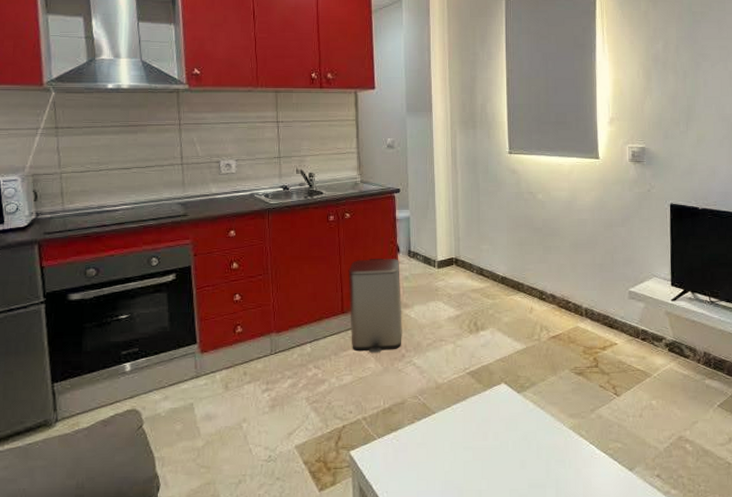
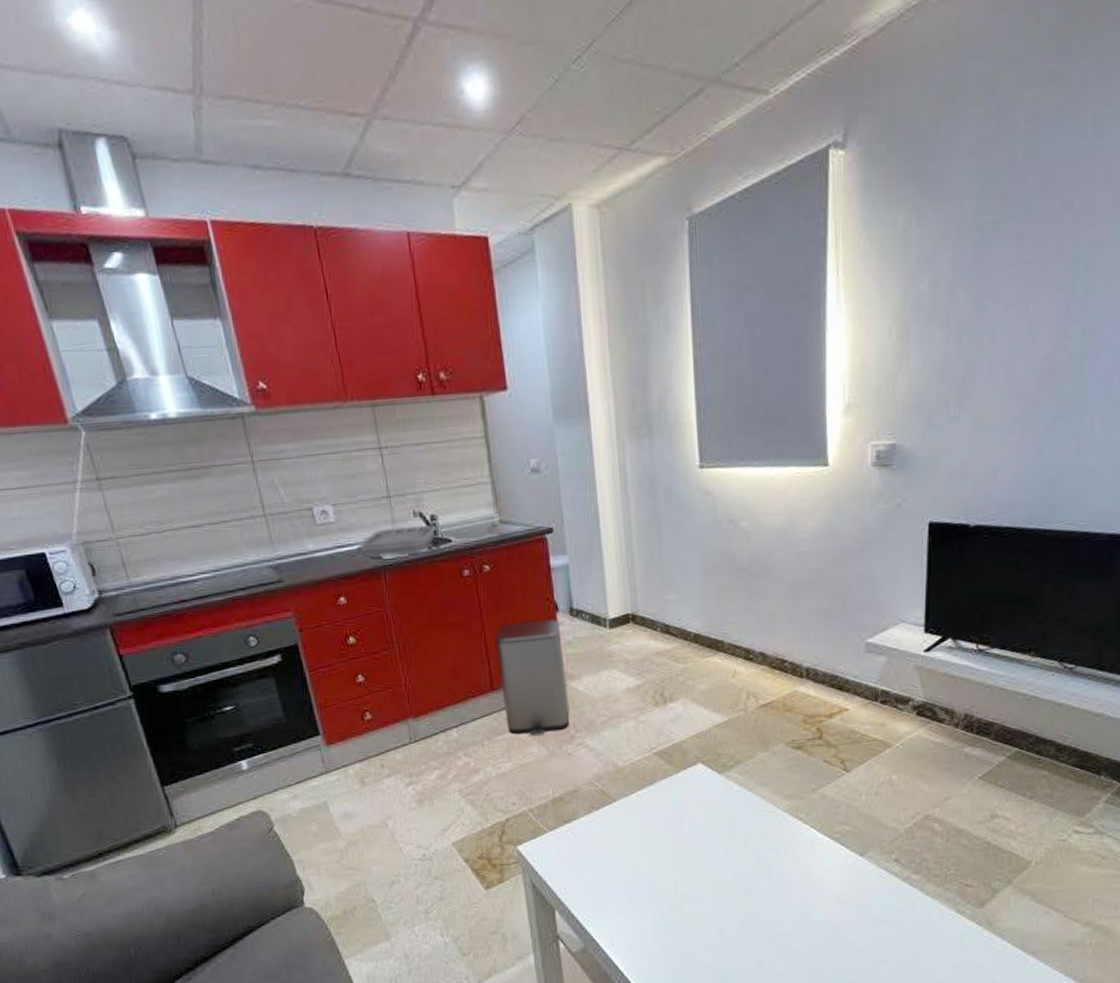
dish rack: none [250,181,314,202] -> present [357,525,438,558]

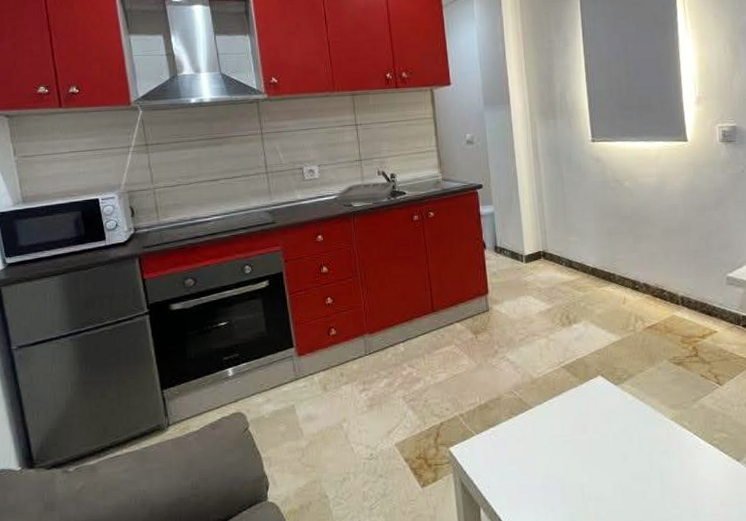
pedal bin: present [494,619,570,737] -> none [436,255,494,351]

